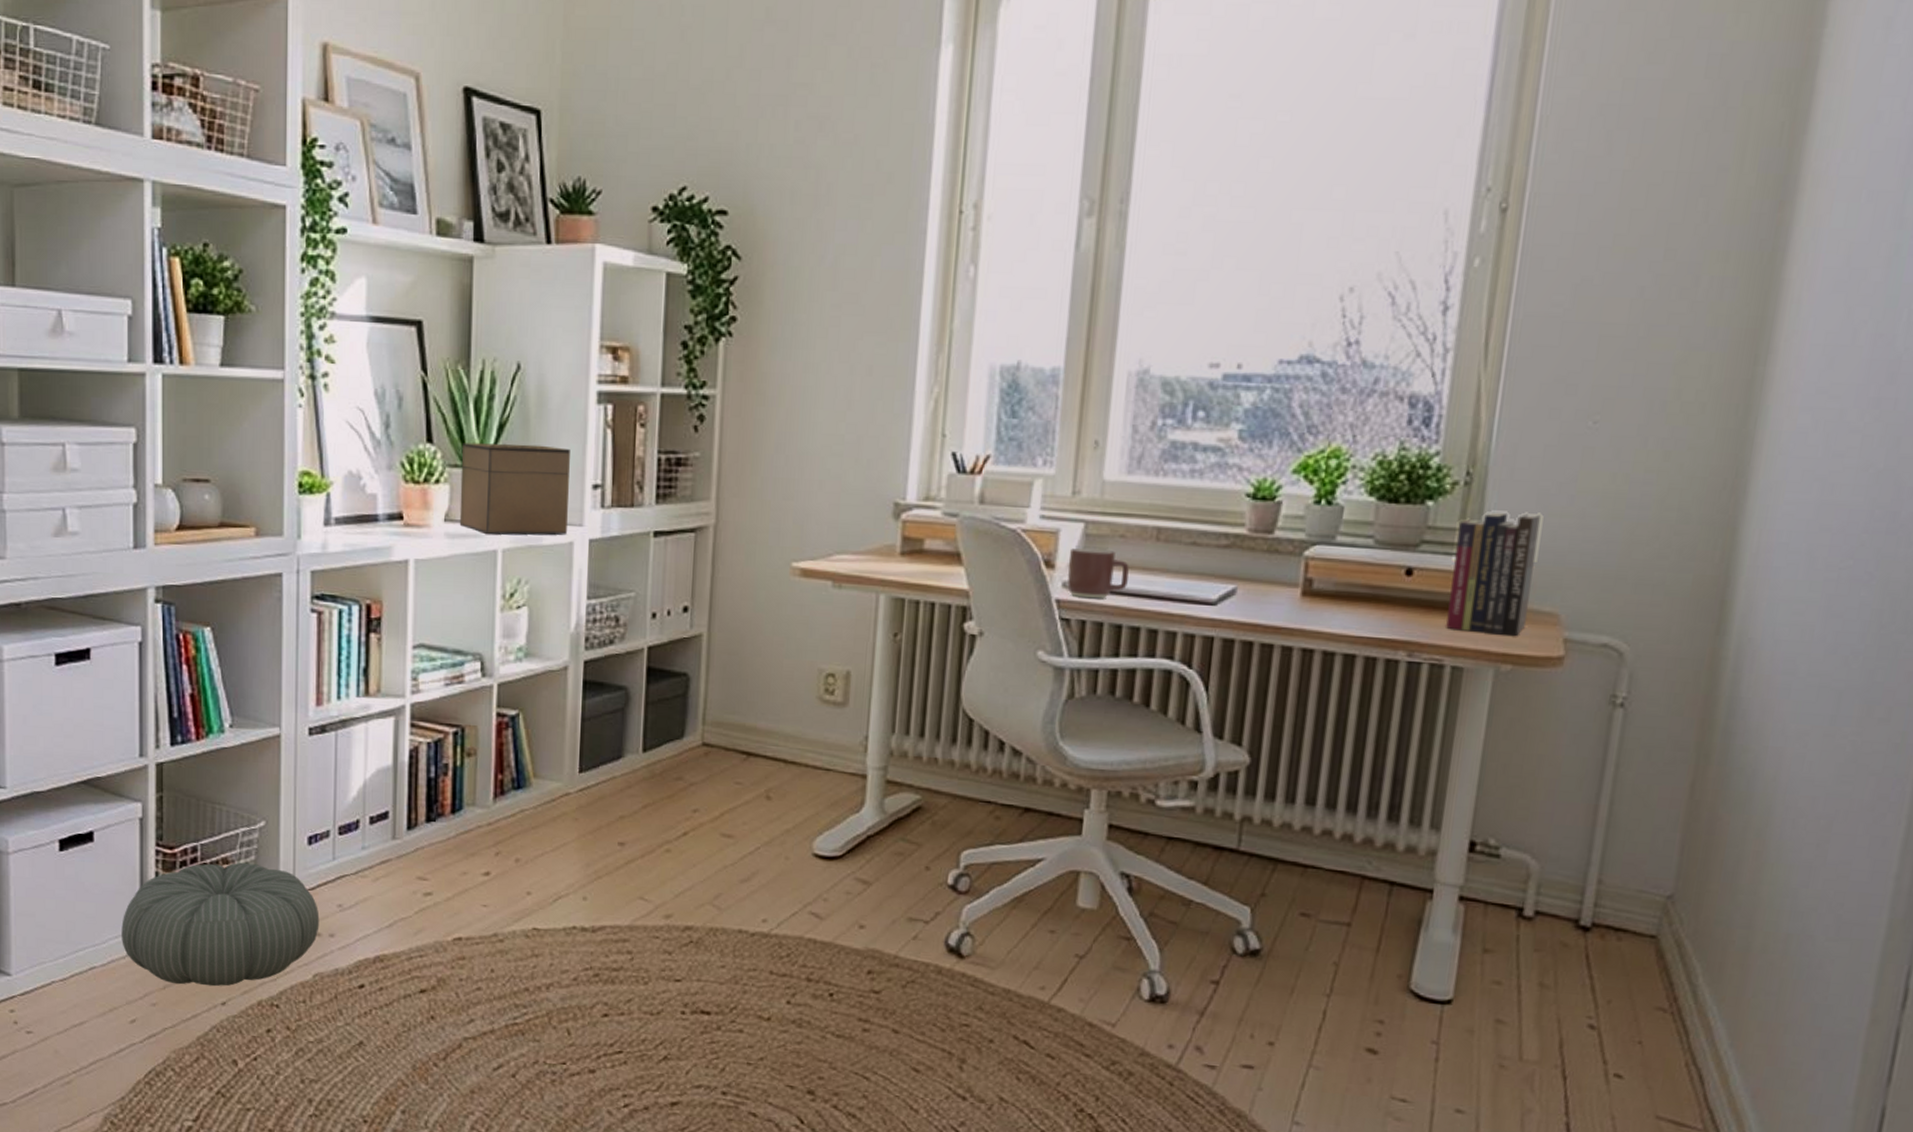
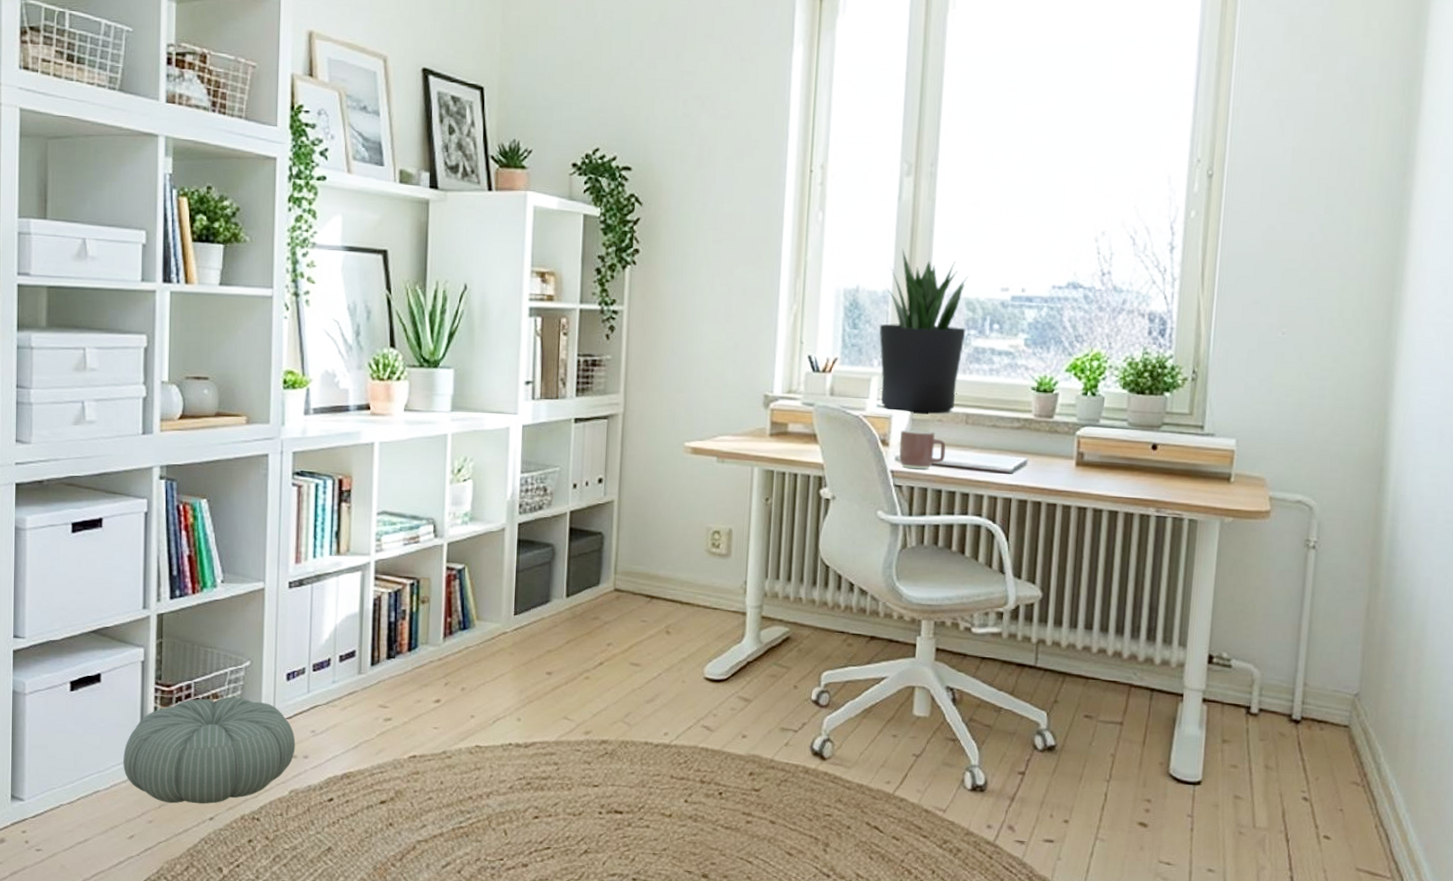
decorative box: present [459,442,570,535] -> none [416,347,507,422]
planter: none [1045,312,1166,527] -> present [879,248,969,413]
books: present [1446,512,1540,636] -> none [1183,401,1248,495]

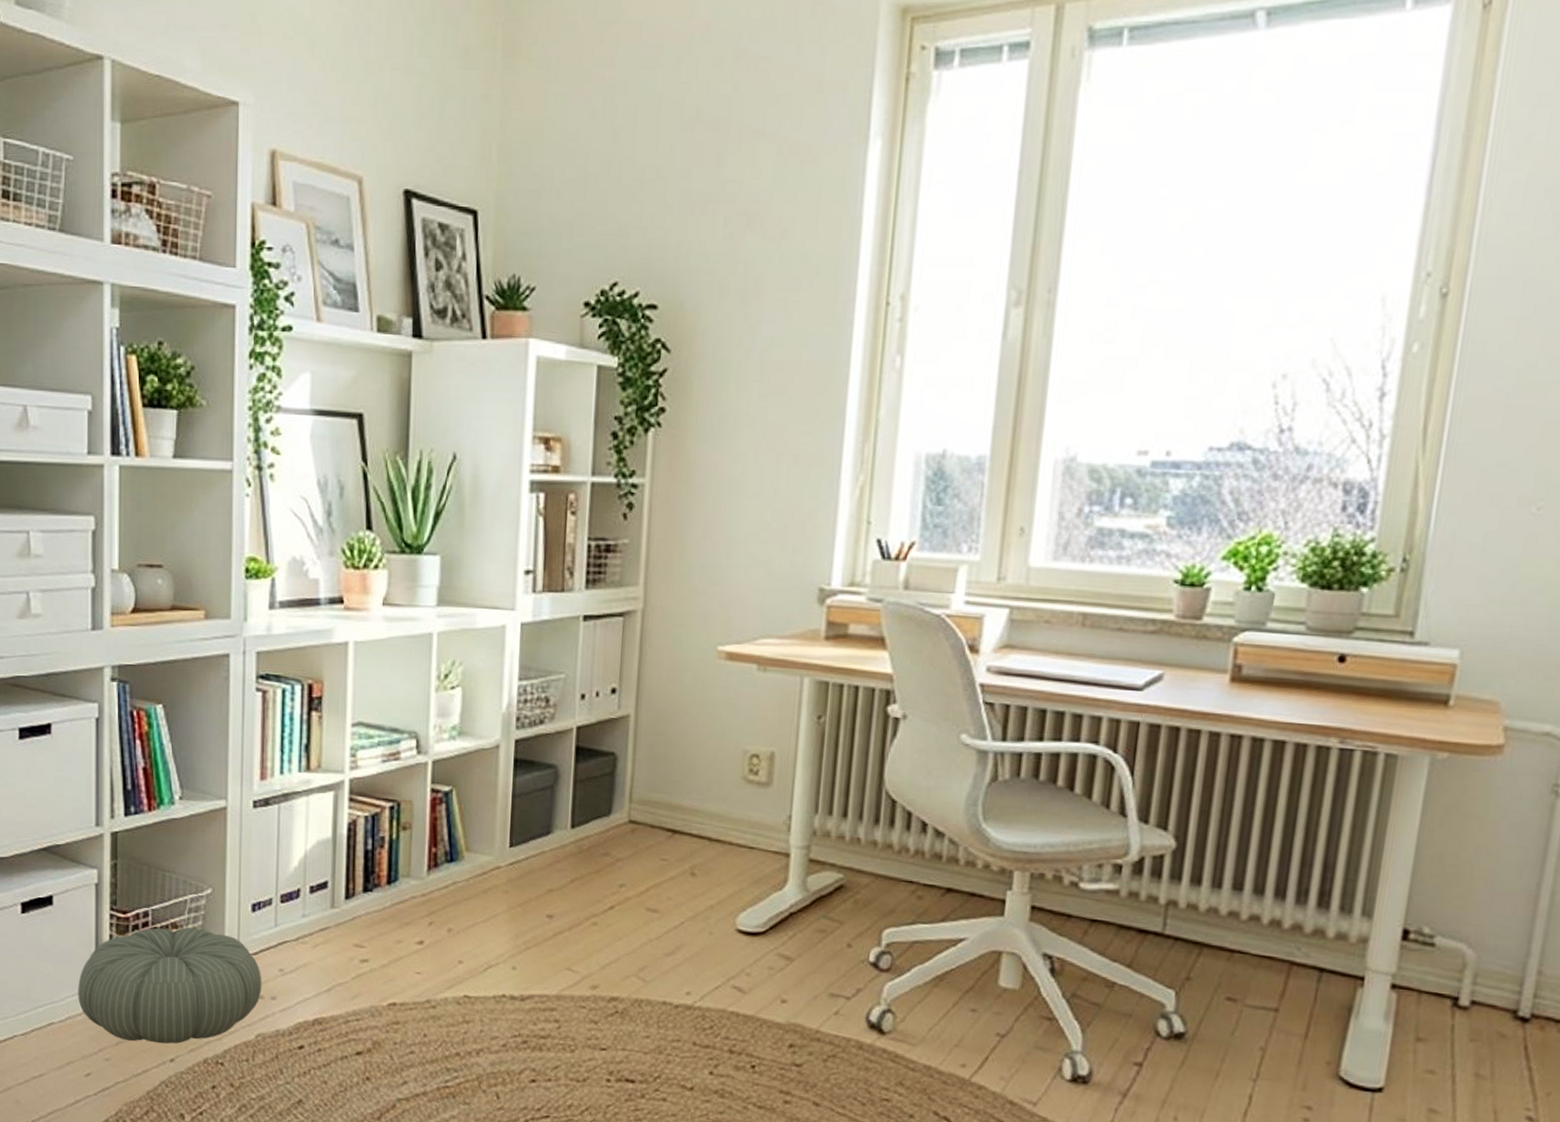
planter: present [879,248,969,413] -> none [970,401,1094,613]
mug: present [898,430,946,470] -> none [991,633,1054,684]

